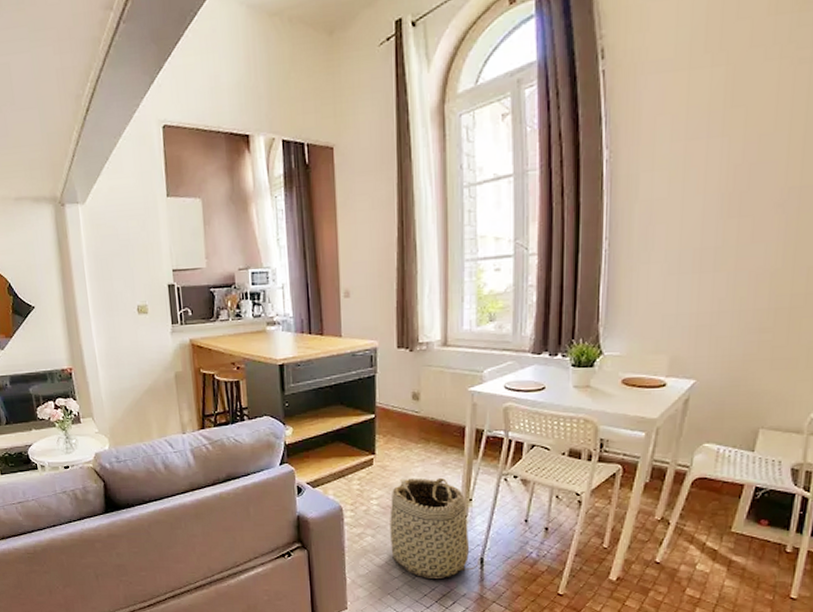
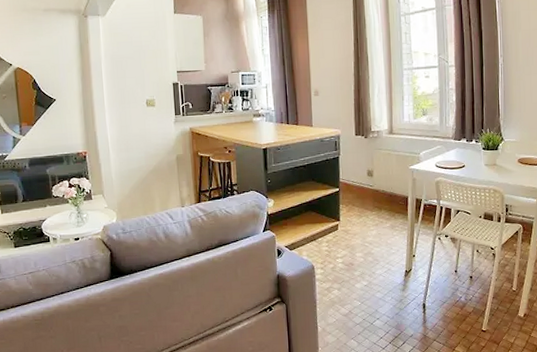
basket: present [390,477,480,578] -> none [352,239,423,323]

